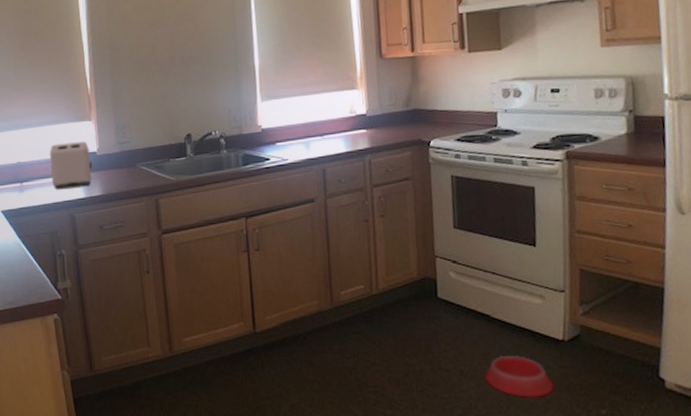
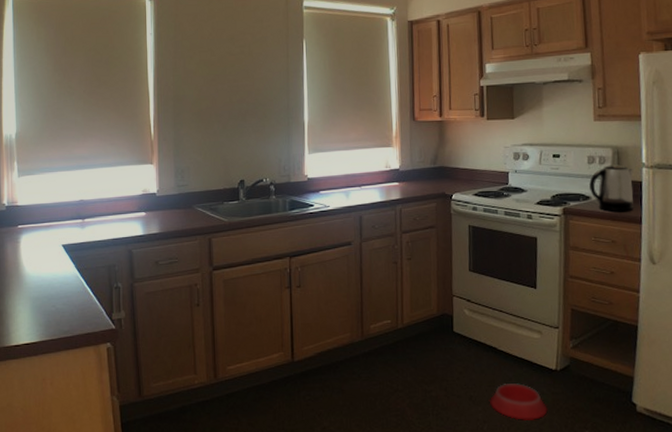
toaster: present [49,141,93,189] -> none [111,183,152,226]
kettle: none [597,97,655,154] -> present [589,164,634,212]

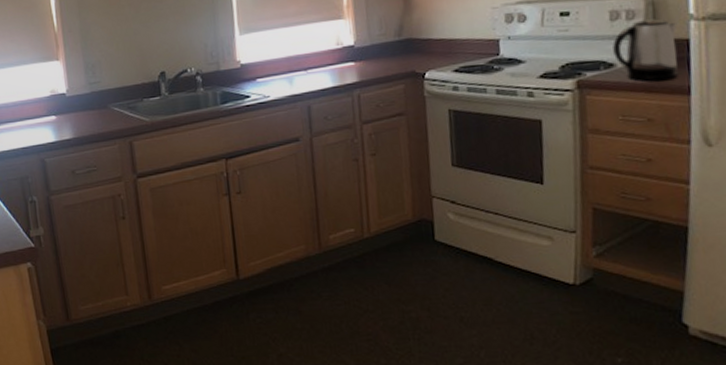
pet bowl: present [489,383,548,420] -> none [485,301,565,346]

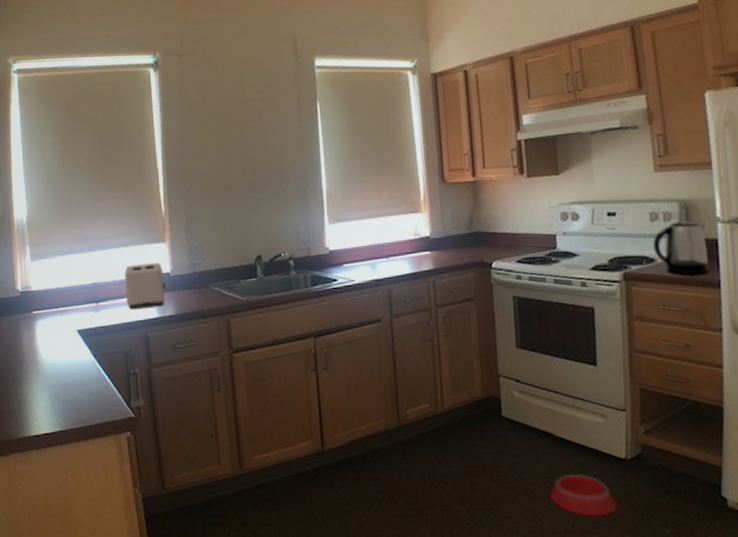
toaster: none [16,82,62,133] -> present [124,263,166,309]
pet bowl: none [485,301,565,346] -> present [547,474,619,517]

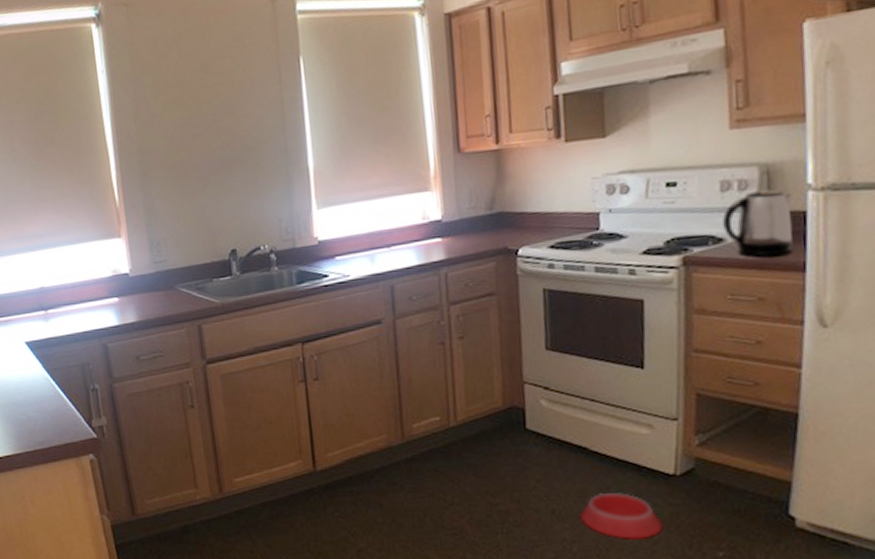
toaster: present [124,263,166,309] -> none [75,262,125,316]

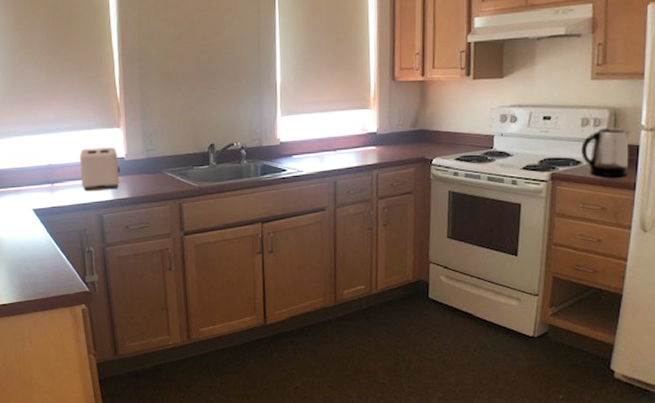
toaster: none [75,262,125,316] -> present [79,147,121,191]
pet bowl: present [578,493,663,540] -> none [462,349,522,384]

